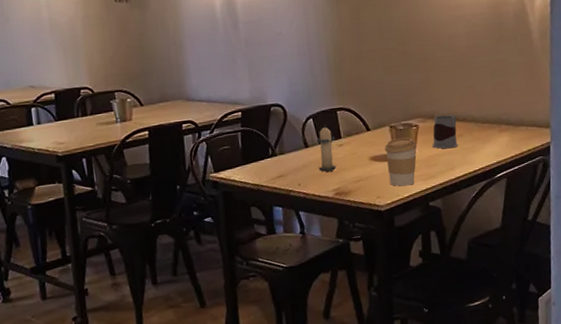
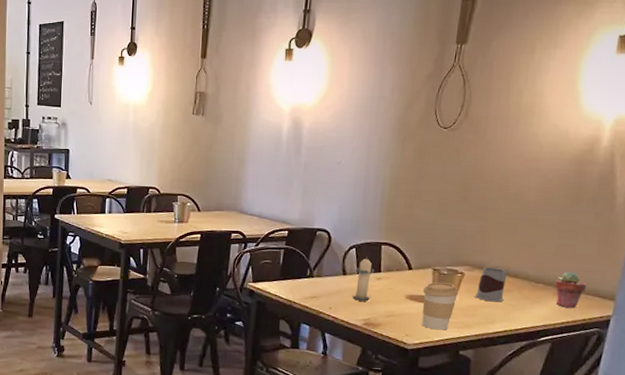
potted succulent: none [498,107,525,143] -> present [554,272,587,309]

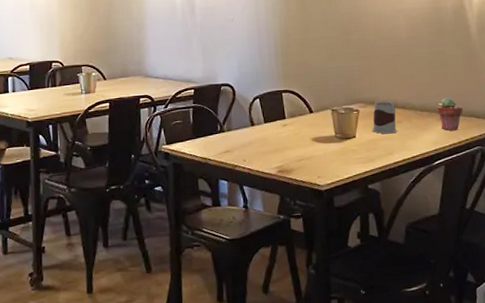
candle: present [352,257,376,302] -> none [262,105,281,150]
coffee cup: present [422,281,458,330] -> none [325,120,357,168]

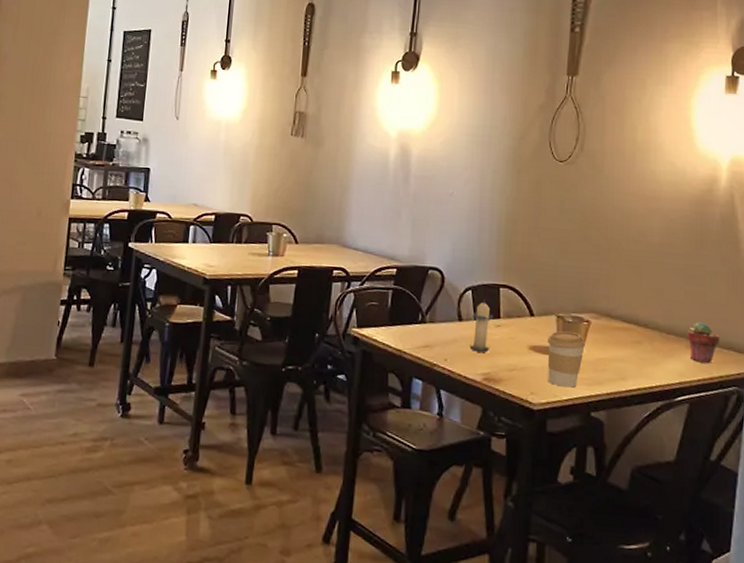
candle: none [262,105,281,150] -> present [469,300,494,353]
coffee cup: none [325,120,357,168] -> present [546,330,585,388]
mug: present [372,101,397,134] -> none [604,315,636,356]

